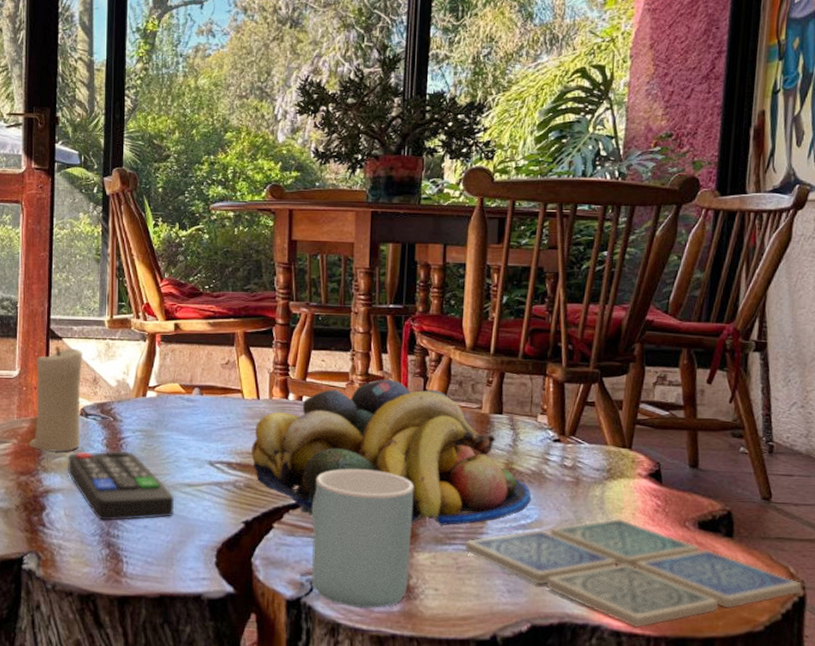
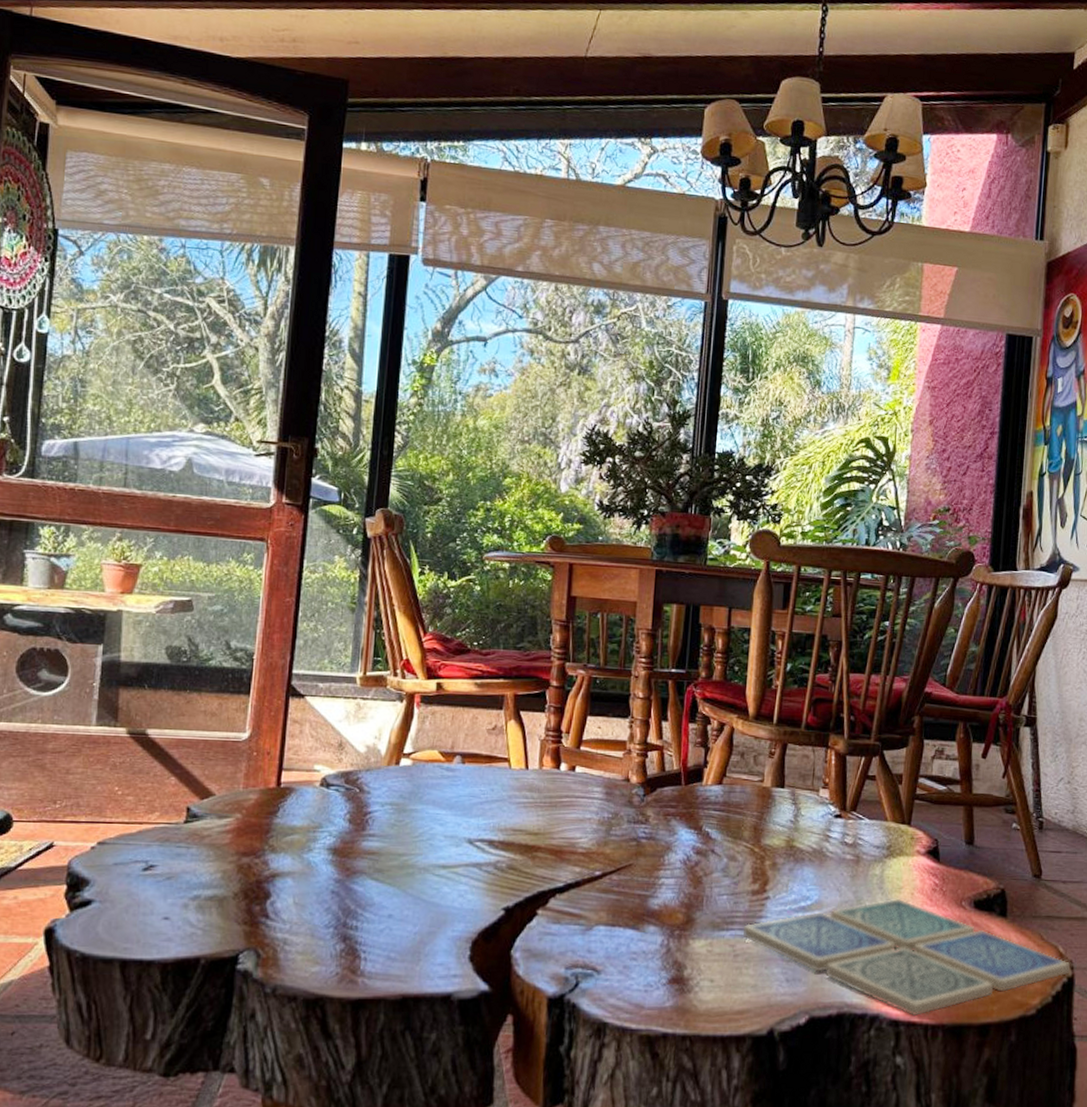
candle: present [28,346,83,452] -> none [255,705,328,829]
remote control: present [68,451,174,521] -> none [301,827,425,910]
fruit bowl: present [251,379,531,526] -> none [516,748,811,910]
mug: present [311,469,414,609] -> none [577,847,692,1005]

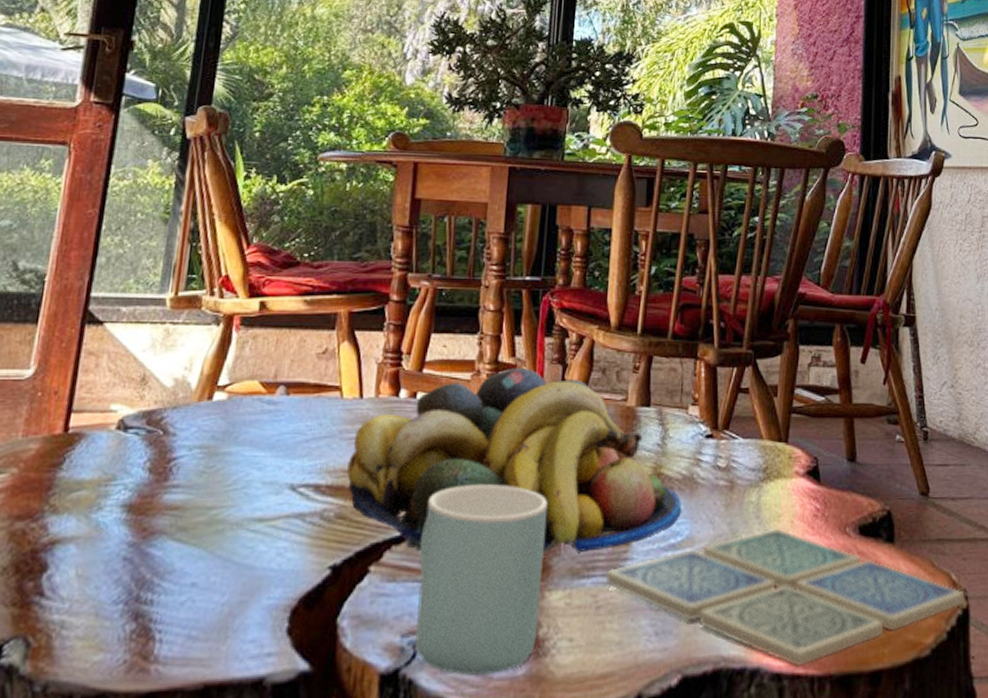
fruit bowl: none [516,748,811,910] -> present [347,367,681,556]
mug: none [577,847,692,1005] -> present [414,484,548,676]

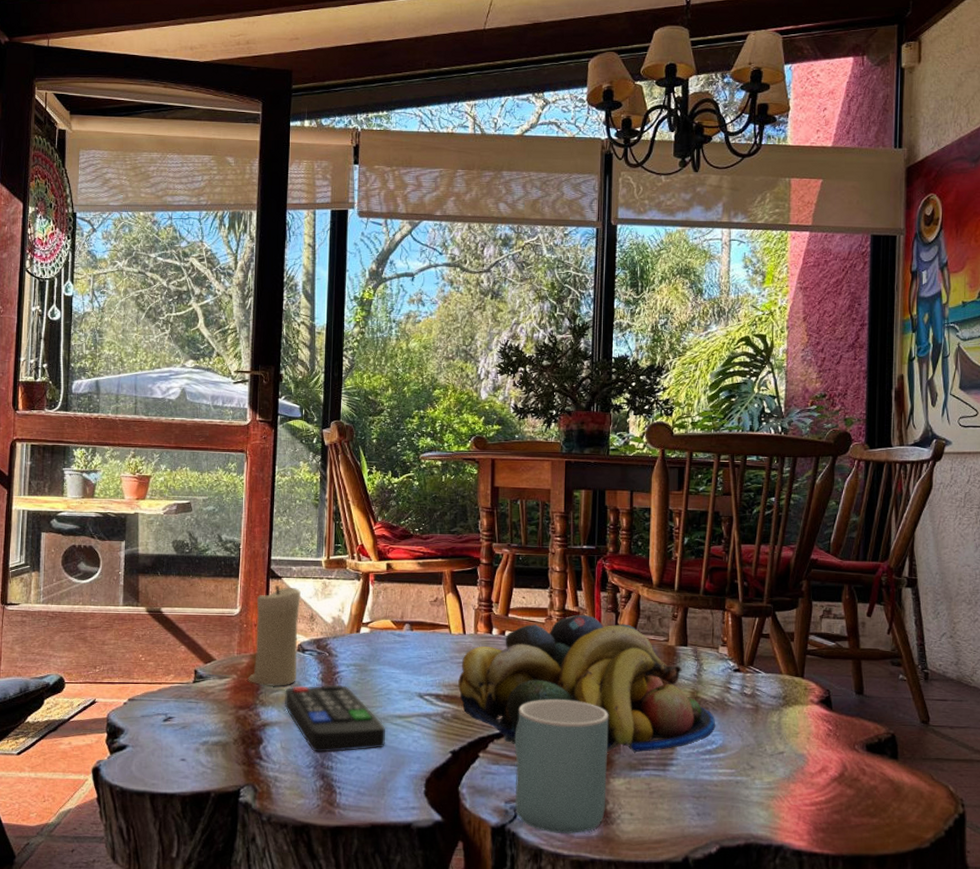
candle: none [34,334,131,483] -> present [248,585,301,686]
remote control: none [88,476,238,580] -> present [285,684,385,753]
drink coaster: present [607,528,964,666] -> none [657,742,960,847]

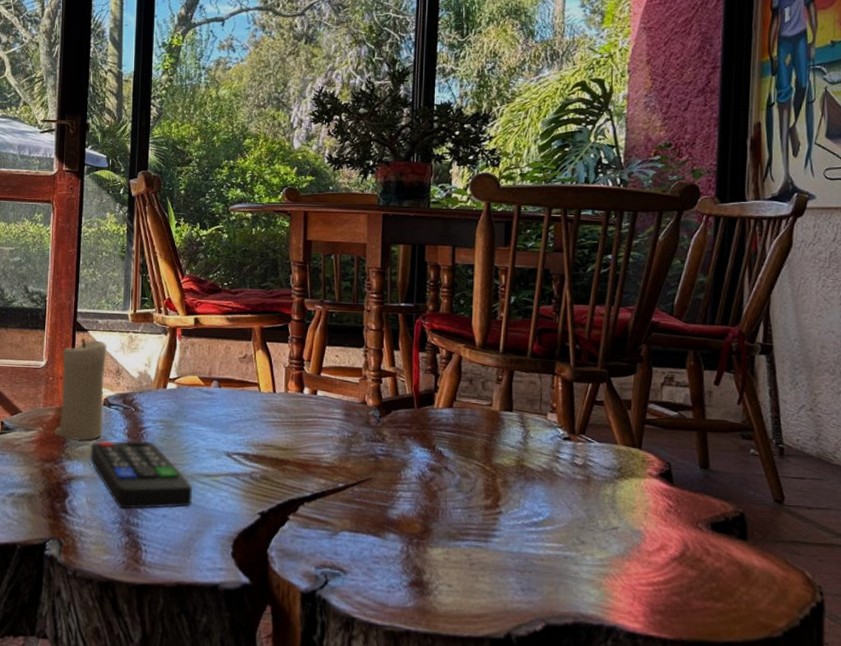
fruit bowl: present [458,614,715,753] -> none [267,375,542,522]
mug: present [514,699,609,834] -> none [325,462,427,604]

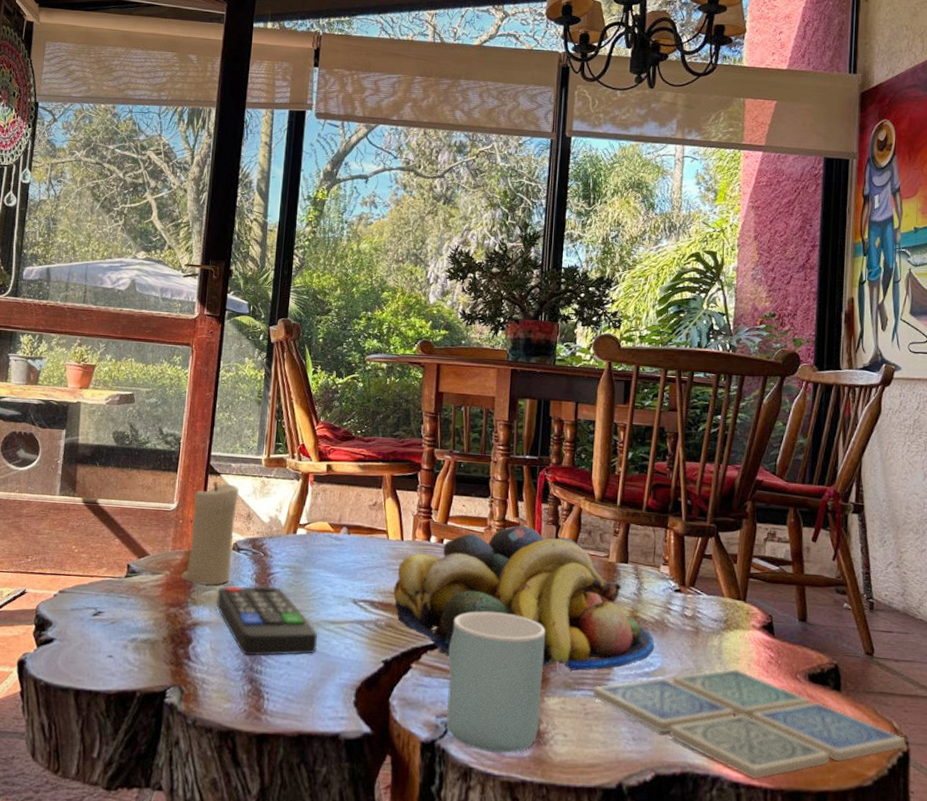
fruit bowl: none [267,375,542,522] -> present [393,525,654,671]
mug: none [325,462,427,604] -> present [446,611,546,753]
drink coaster: none [478,517,819,630] -> present [593,668,905,780]

